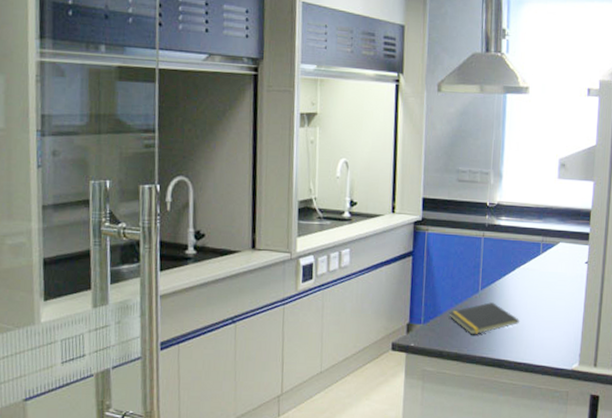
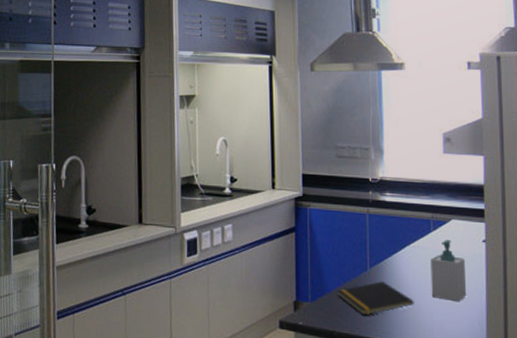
soap bottle: none [535,262,568,320] -> present [430,240,467,302]

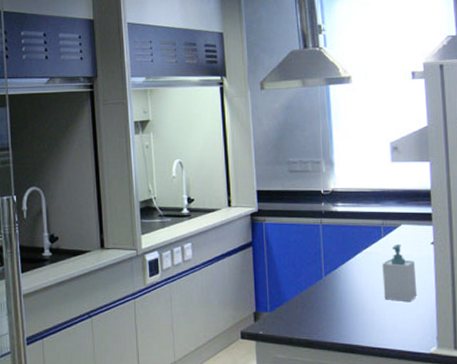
notepad: present [337,281,414,316] -> none [294,288,368,321]

